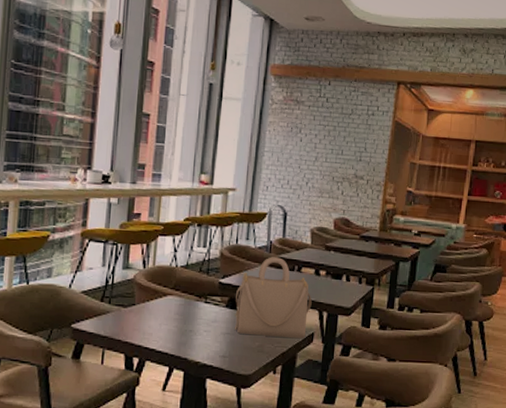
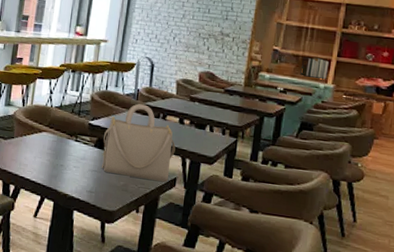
books: none [433,197,461,219] -> present [300,57,329,79]

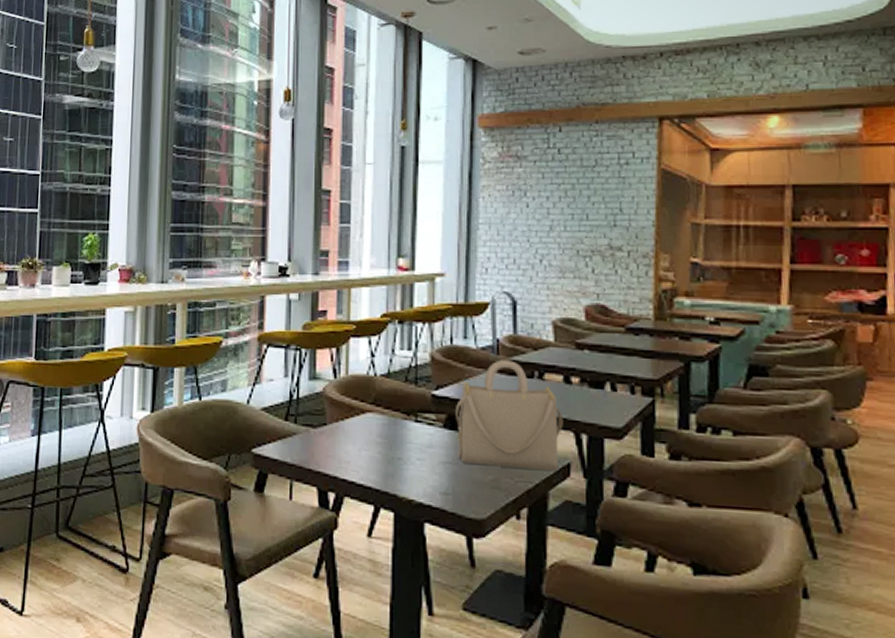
books: present [300,57,329,79] -> none [736,268,780,298]

